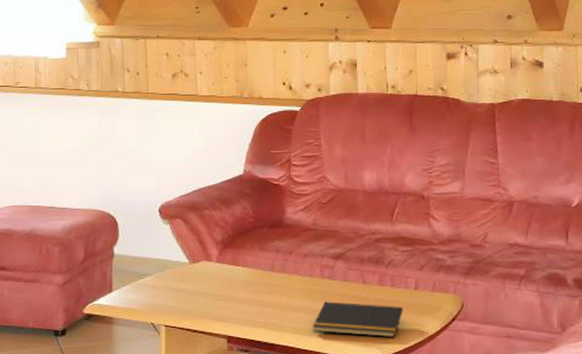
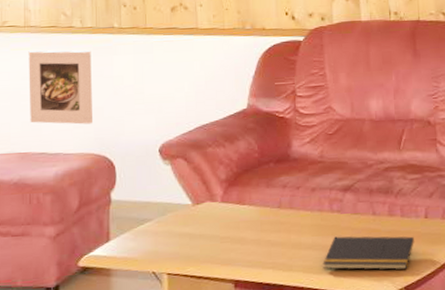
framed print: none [39,110,98,182] -> present [28,50,94,125]

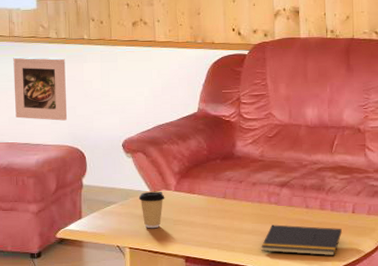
coffee cup: none [178,203,210,249] -> present [138,191,165,229]

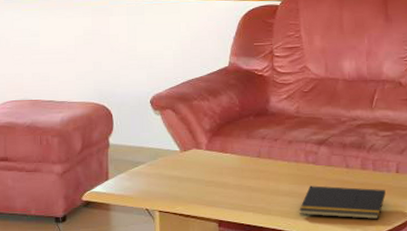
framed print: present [13,56,68,121] -> none [37,10,93,77]
coffee cup: present [138,191,165,229] -> none [168,150,196,191]

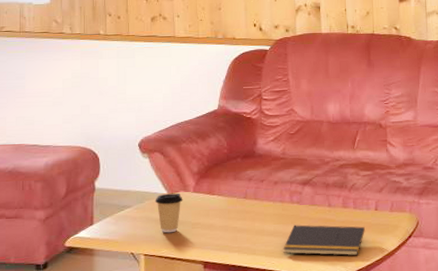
coffee cup: none [168,150,196,191] -> present [155,193,183,233]

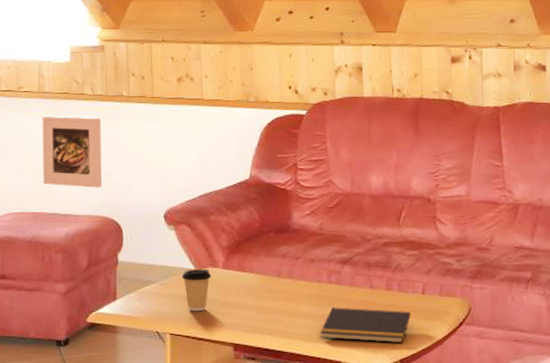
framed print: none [23,53,81,120] -> present [42,115,103,188]

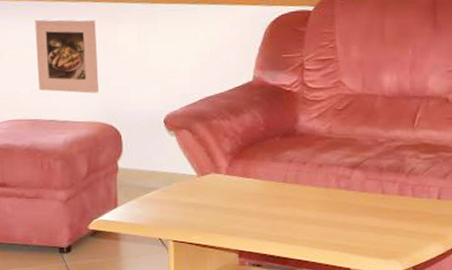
coffee cup: present [181,268,212,312] -> none [183,175,215,219]
notepad: present [320,307,411,344] -> none [328,213,425,250]

